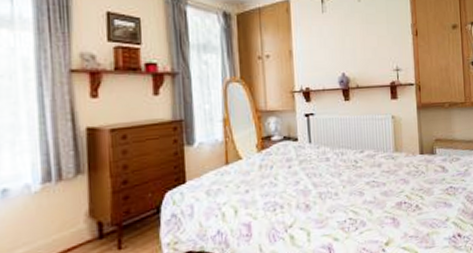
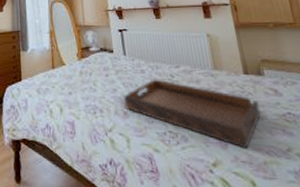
serving tray: none [305,166,430,225] -> present [123,79,262,149]

